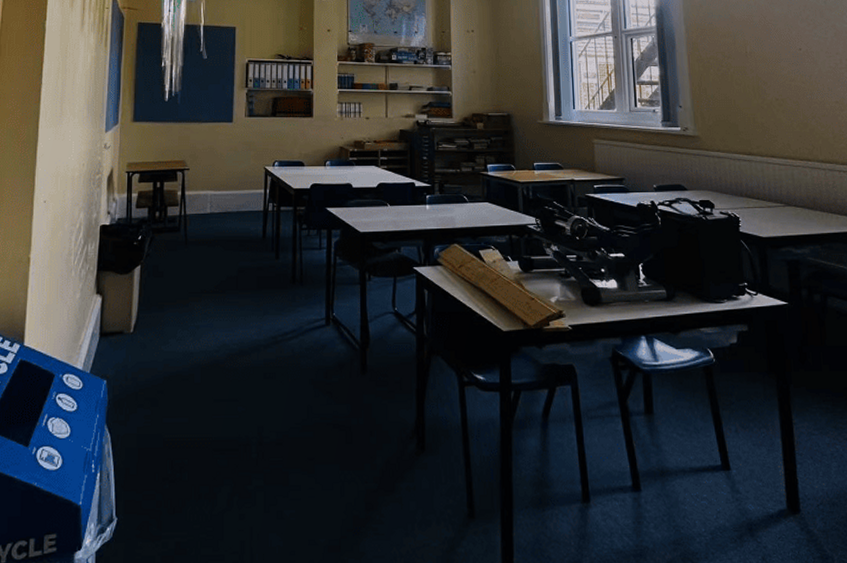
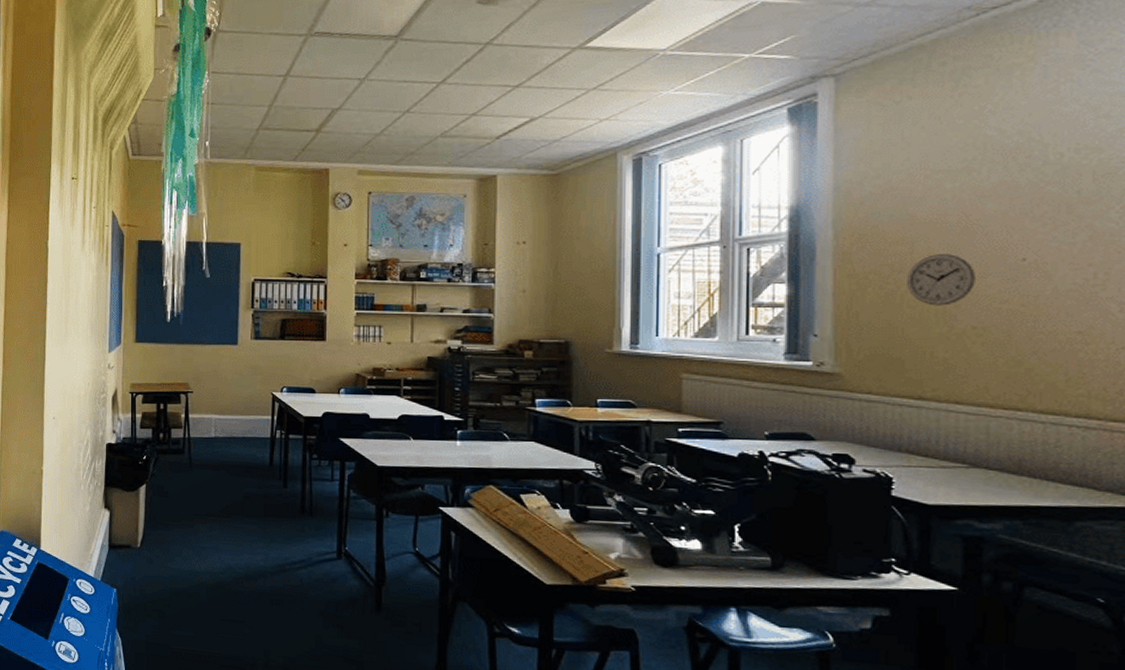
wall clock: none [733,45,774,83] -> present [907,254,975,306]

